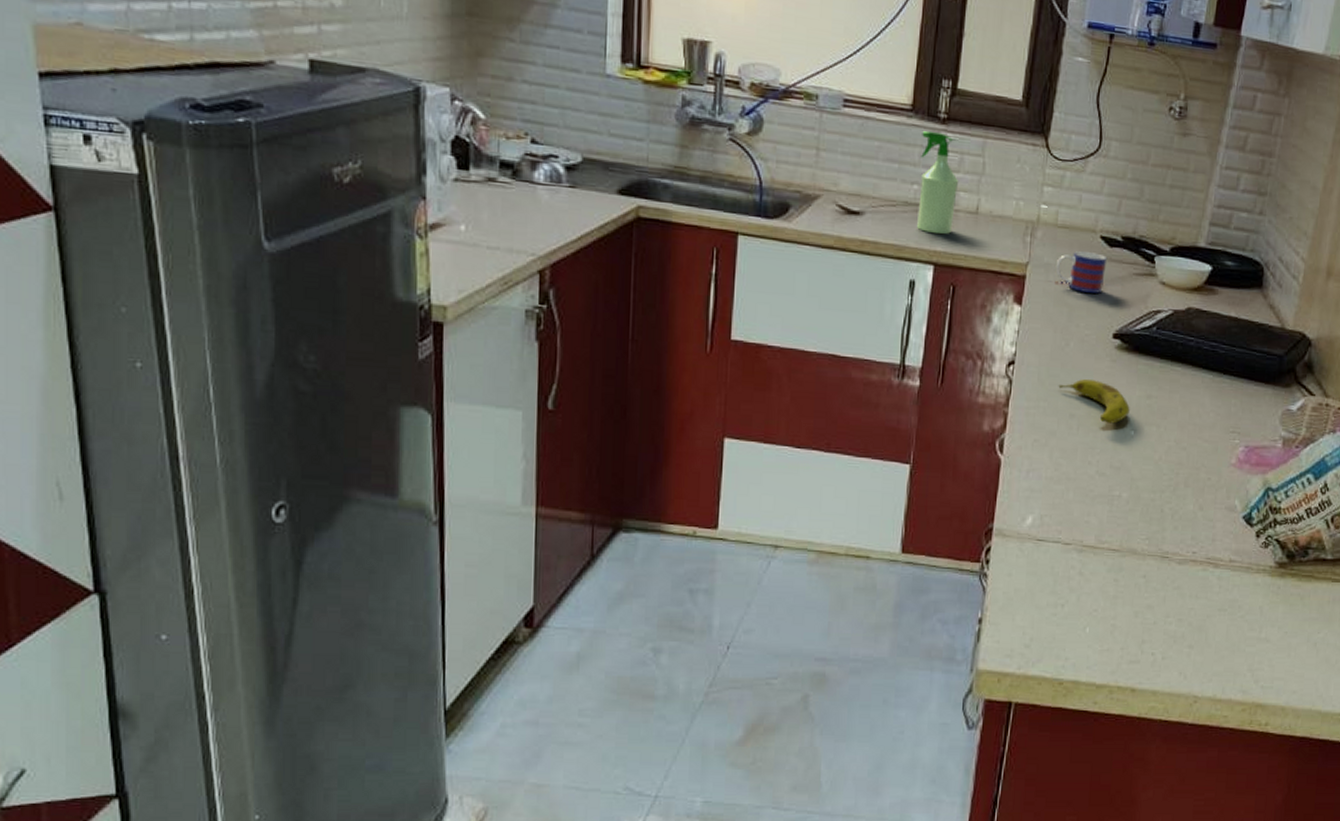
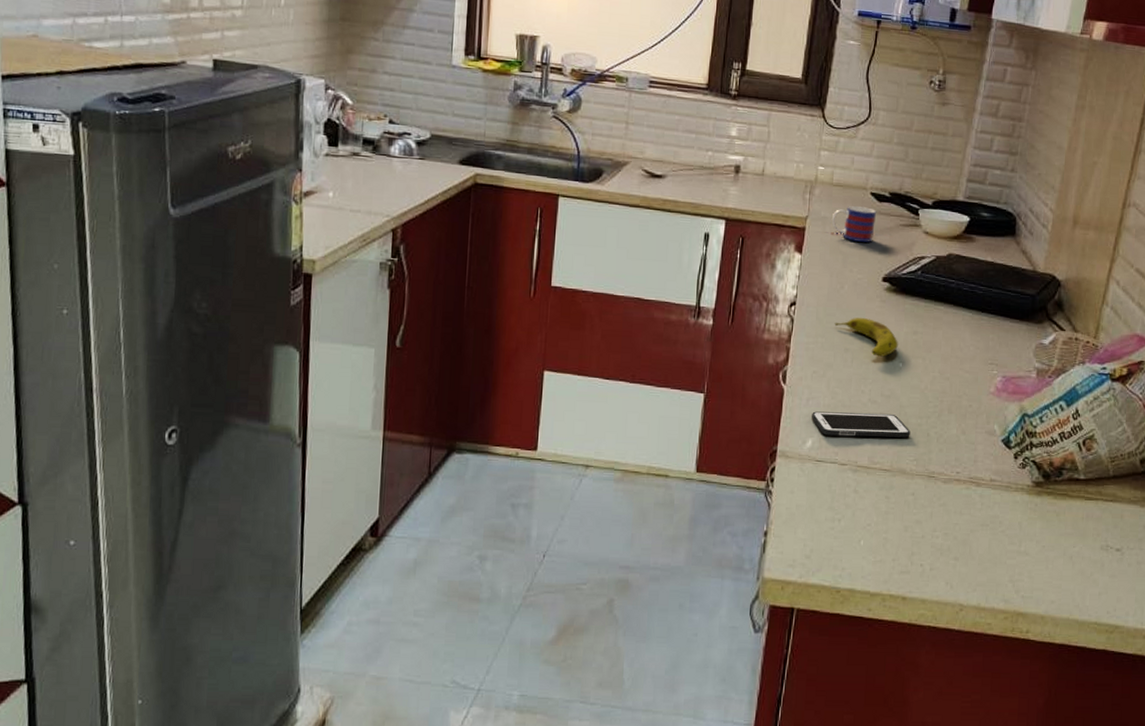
spray bottle: present [917,131,959,235] -> none [711,106,748,194]
cell phone: none [1032,484,1142,514] -> present [812,411,910,438]

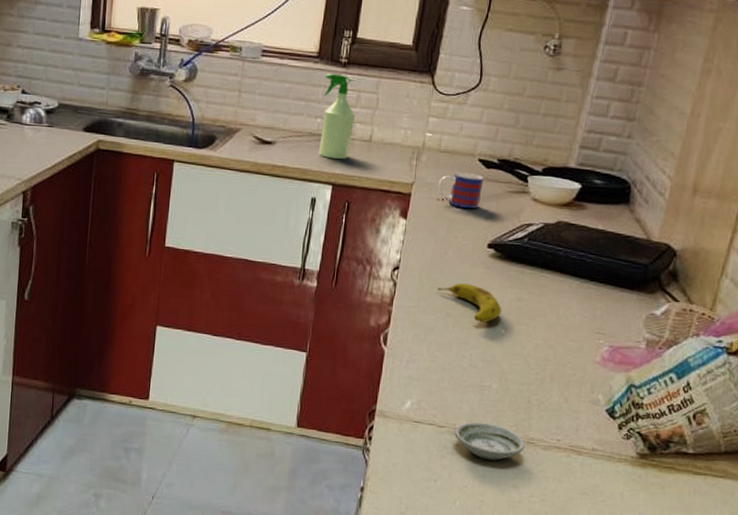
spray bottle: none [711,106,748,194] -> present [319,74,356,160]
cell phone: present [812,411,910,438] -> none [411,373,511,404]
saucer: none [857,458,926,496] -> present [455,422,525,460]

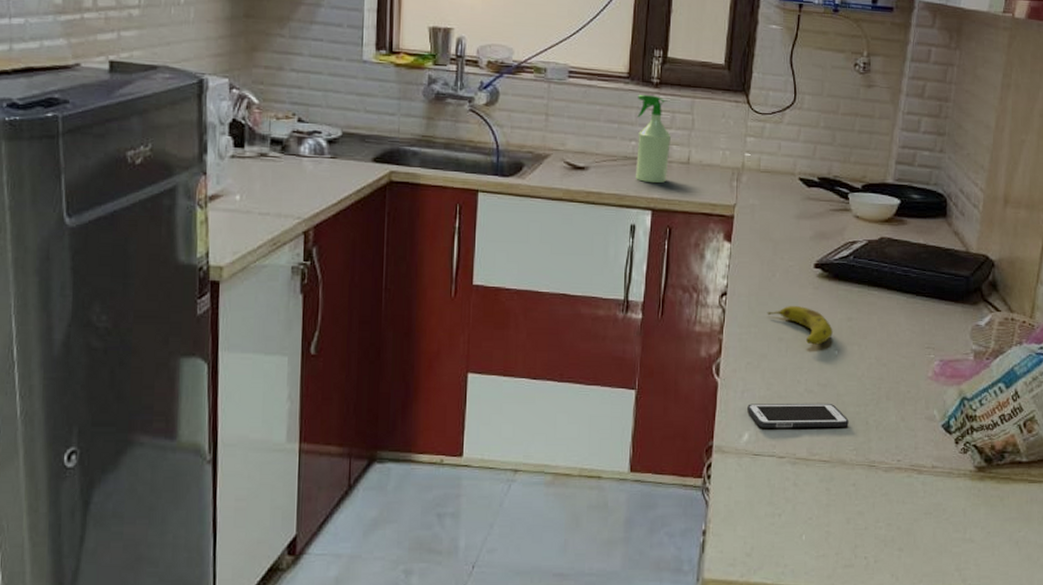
cell phone: none [411,373,511,404] -> present [747,403,849,428]
mug: present [437,172,485,209] -> none [760,192,806,229]
saucer: present [455,422,525,460] -> none [796,449,867,488]

